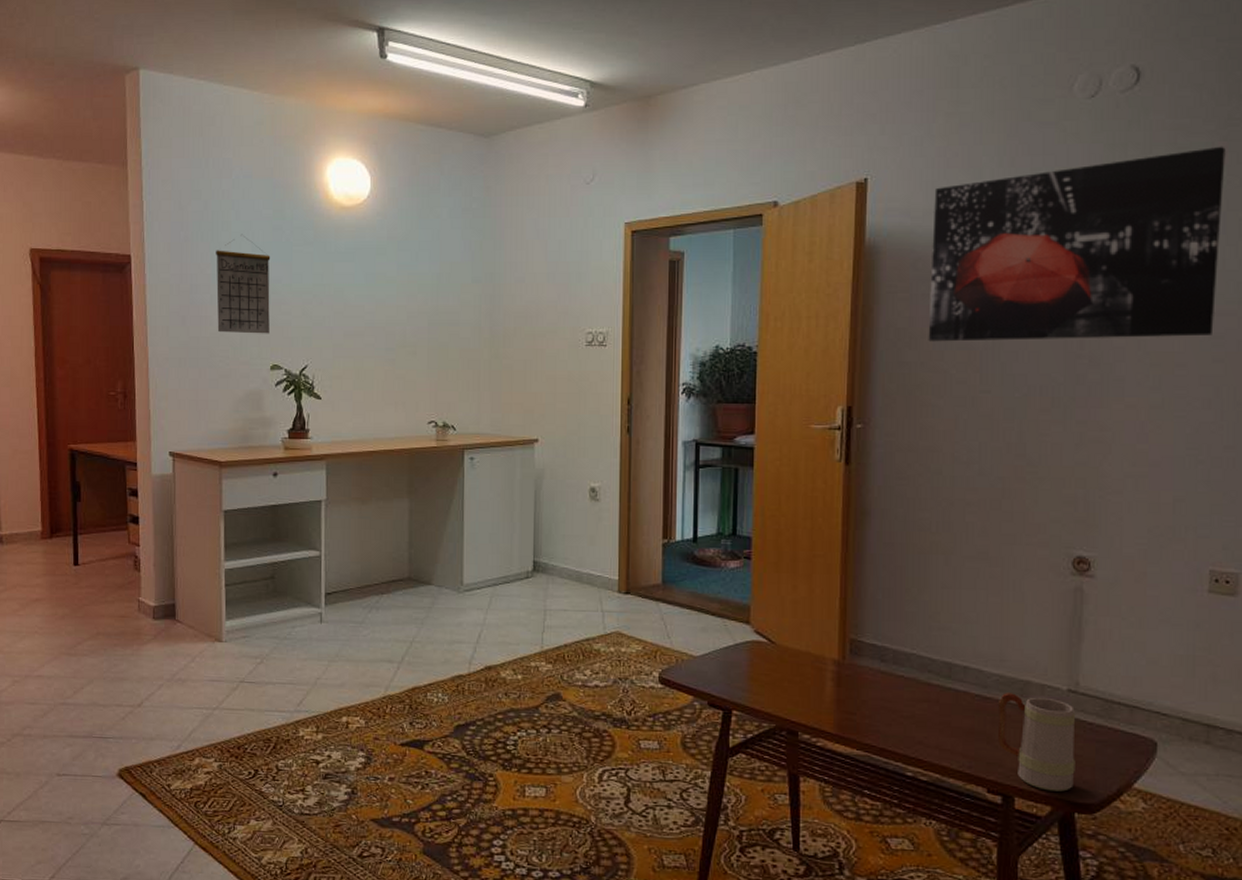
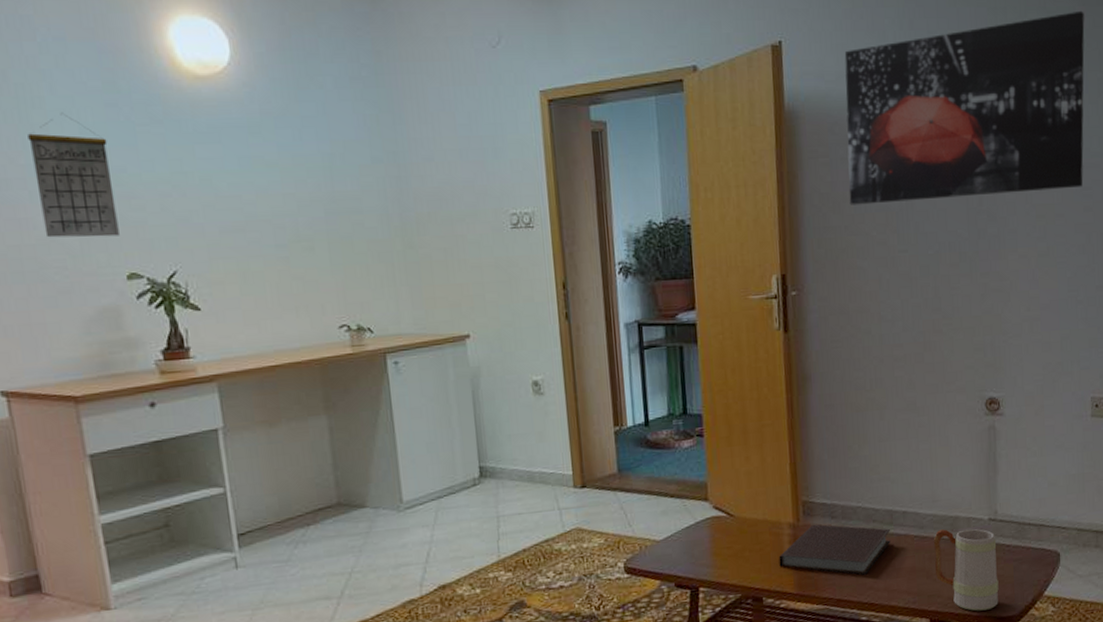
notebook: none [819,664,948,728] -> present [779,524,891,576]

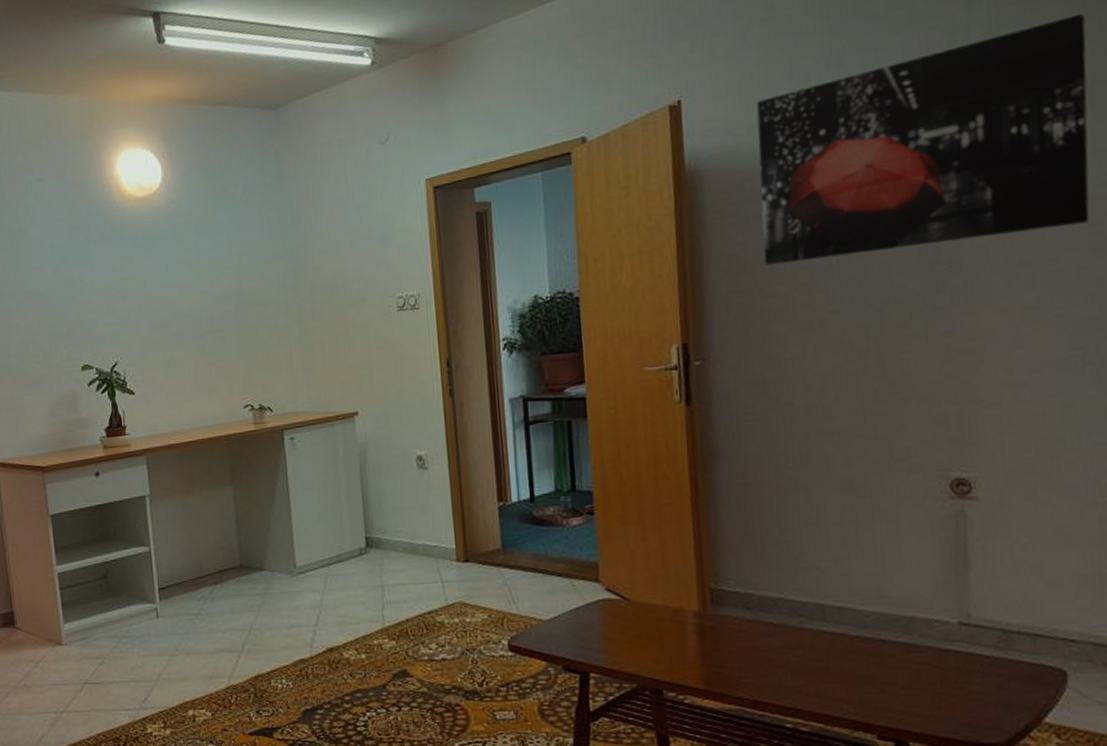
calendar: present [28,112,120,238] -> none [16,238,77,339]
notebook: present [779,524,891,576] -> none [682,614,823,676]
mug: present [933,528,999,611] -> none [880,631,975,733]

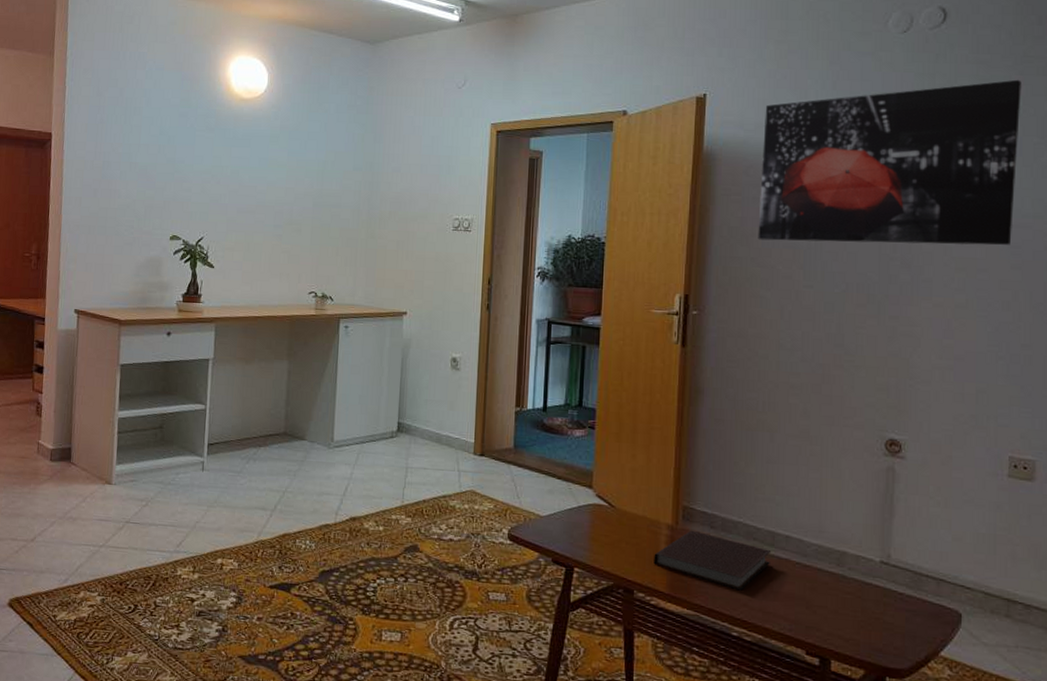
notebook: none [682,614,823,676] -> present [653,530,772,591]

